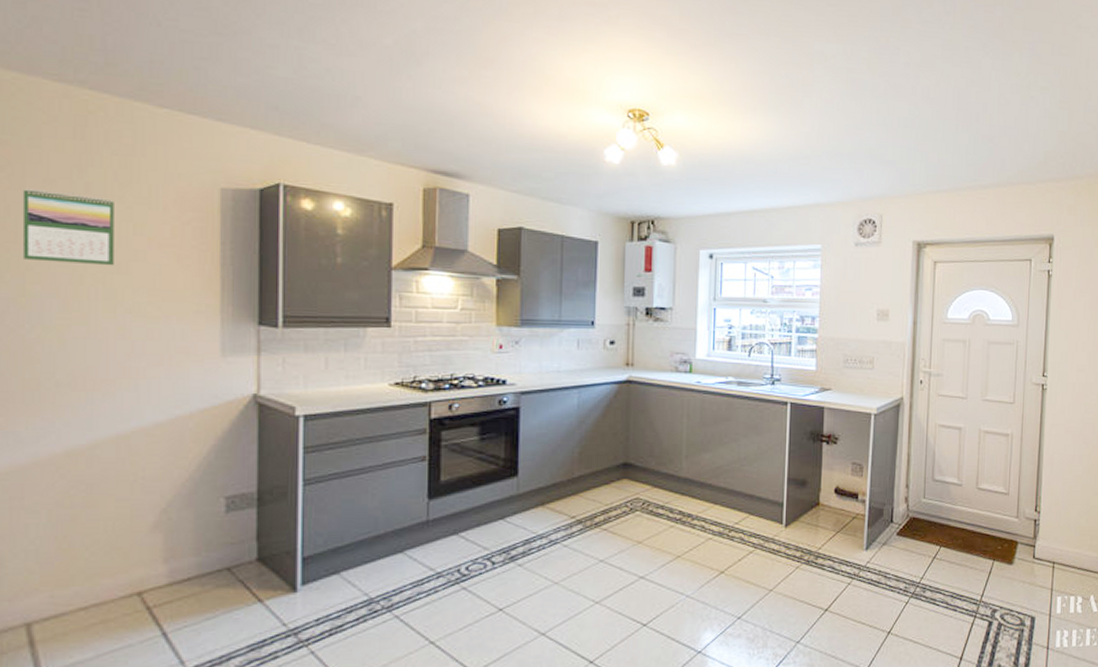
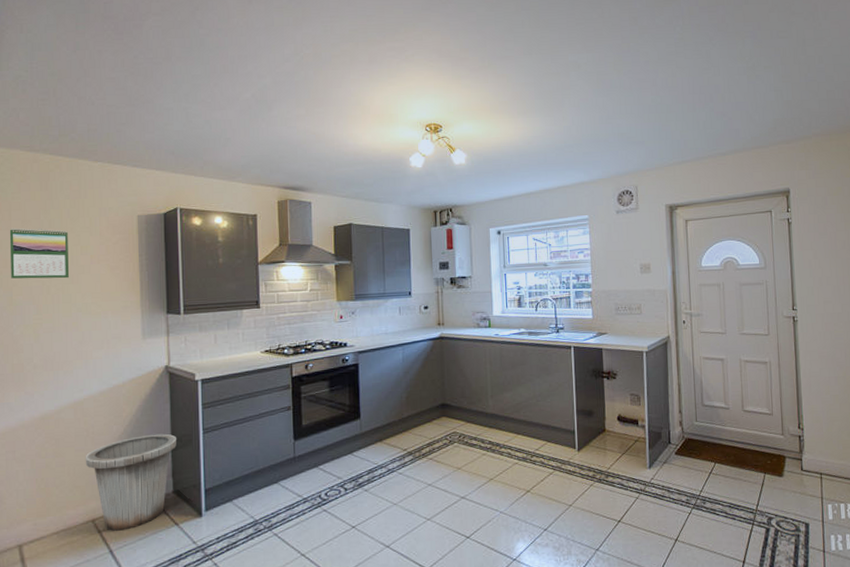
trash can: none [130,483,265,608] -> present [85,433,176,531]

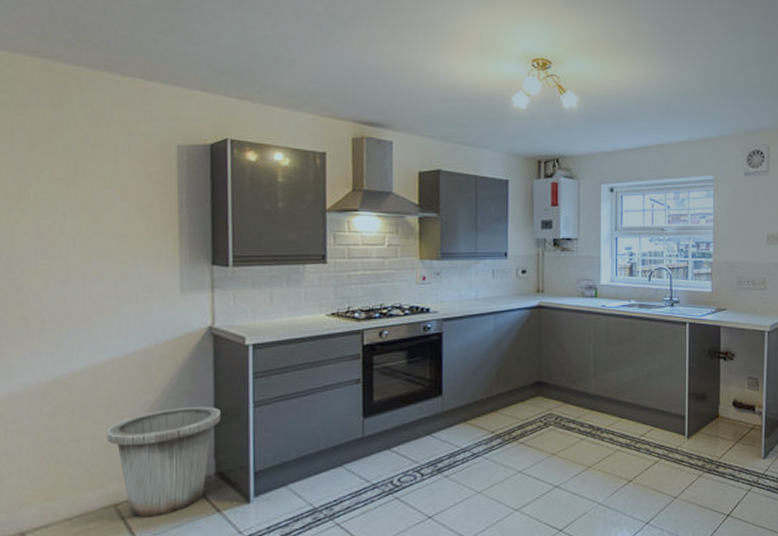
calendar: present [9,228,69,279] -> none [11,151,88,217]

